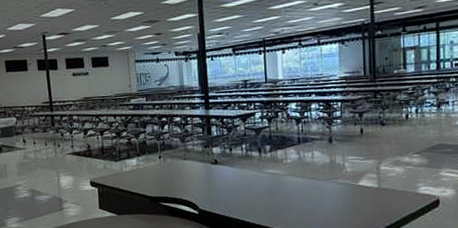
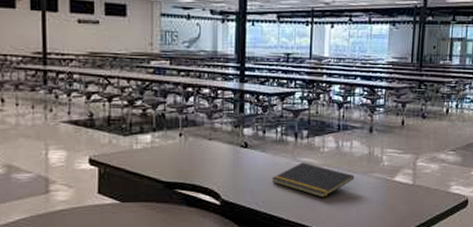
notepad: none [241,173,319,204] -> present [271,162,355,198]

